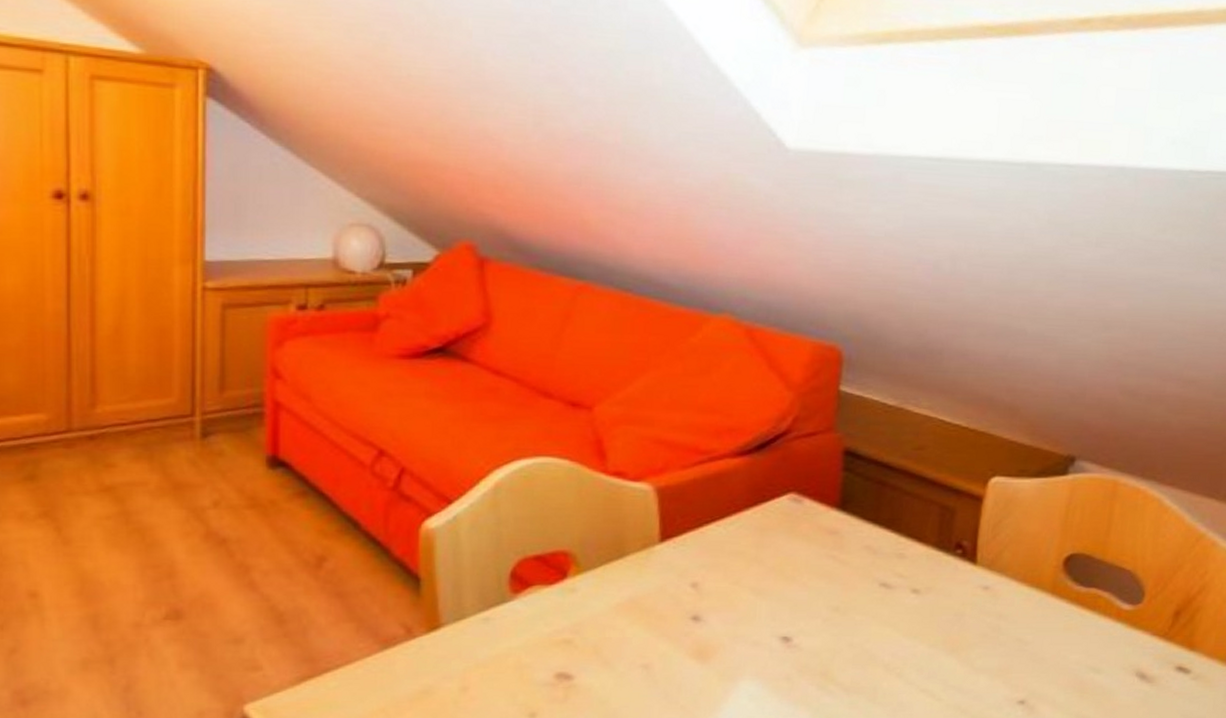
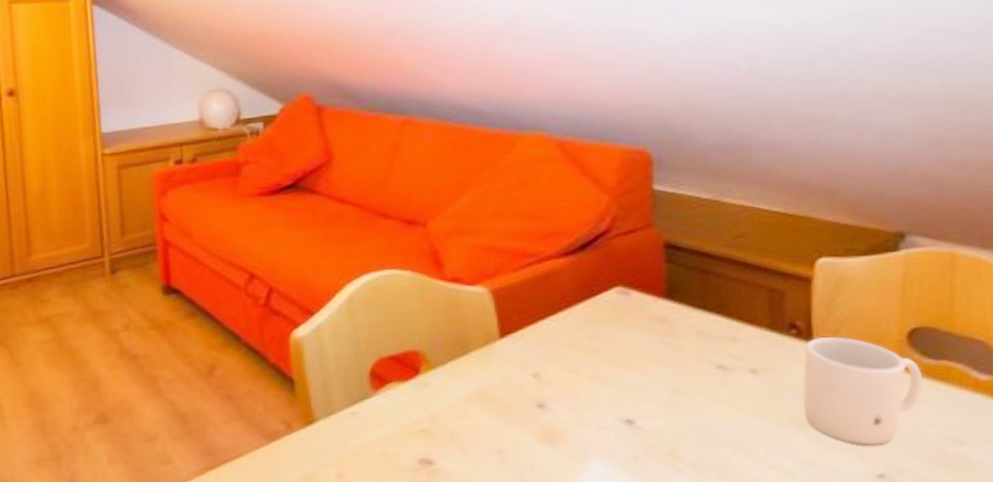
mug: none [958,558,1073,671] -> present [802,336,923,445]

